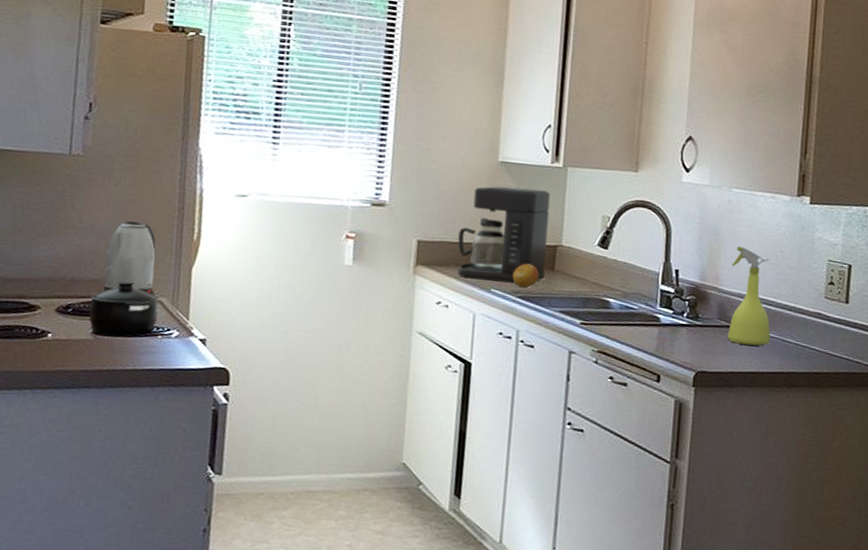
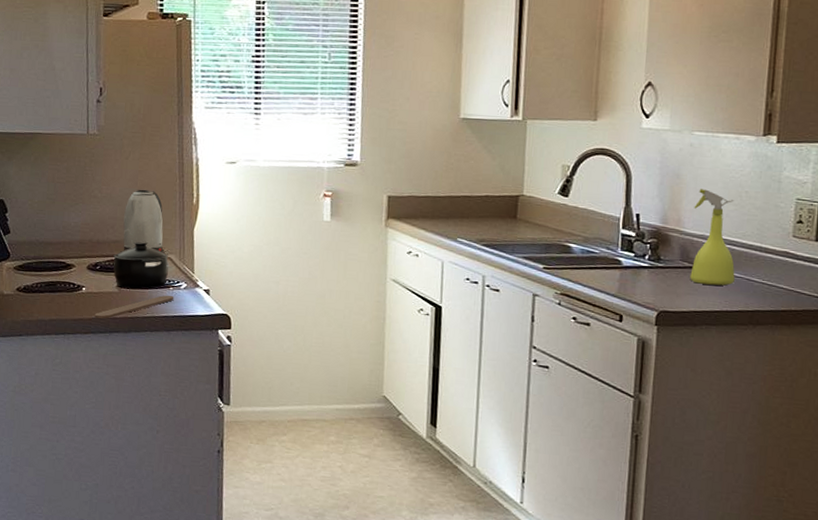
spatula: none [60,344,163,372] -> present [94,295,174,319]
coffee maker: present [458,186,551,282] -> none [425,141,511,231]
fruit: present [512,263,539,288] -> none [477,213,502,237]

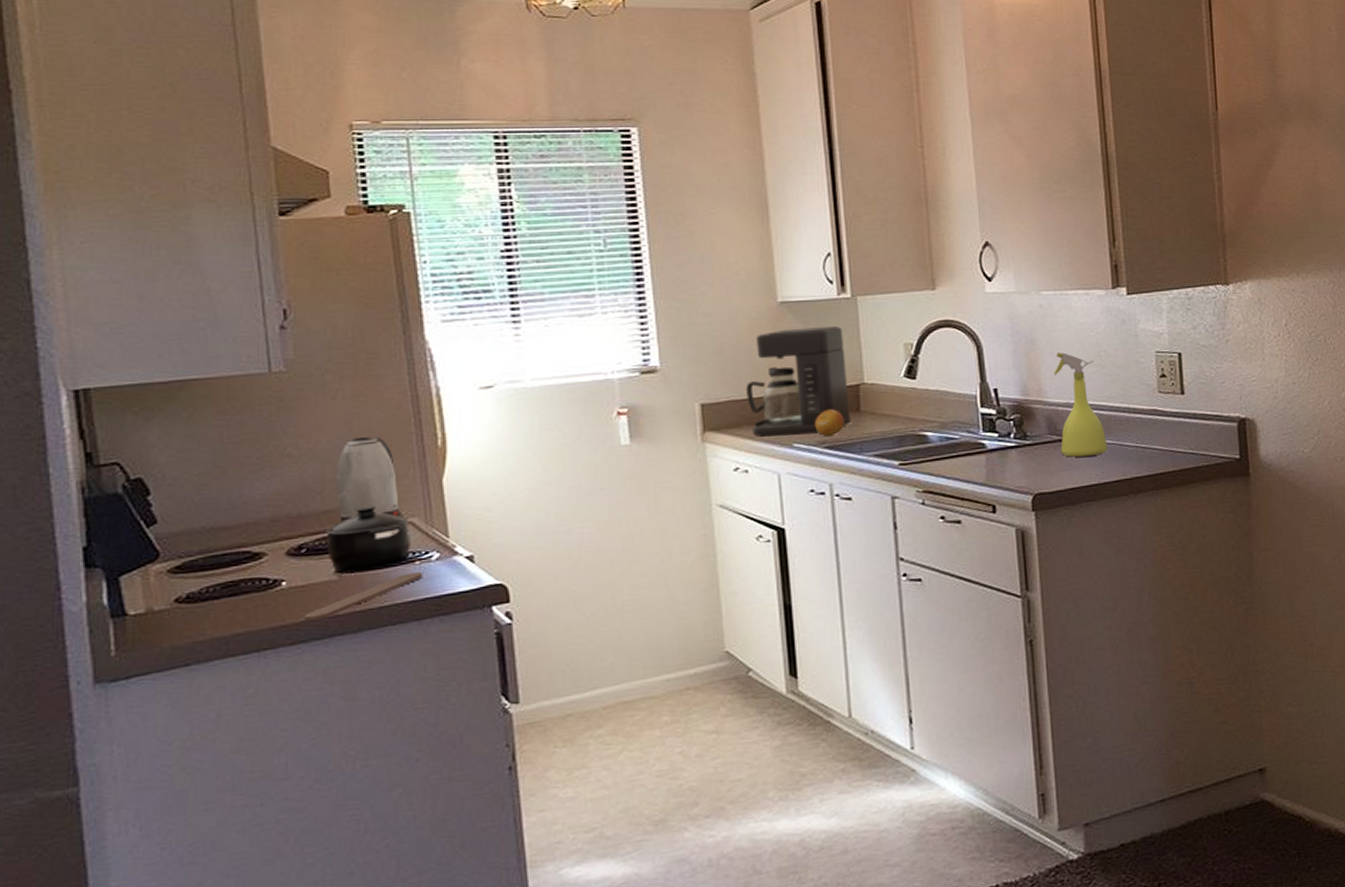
coffee maker: none [425,141,511,231] -> present [746,326,850,437]
fruit: none [477,213,502,237] -> present [814,409,844,437]

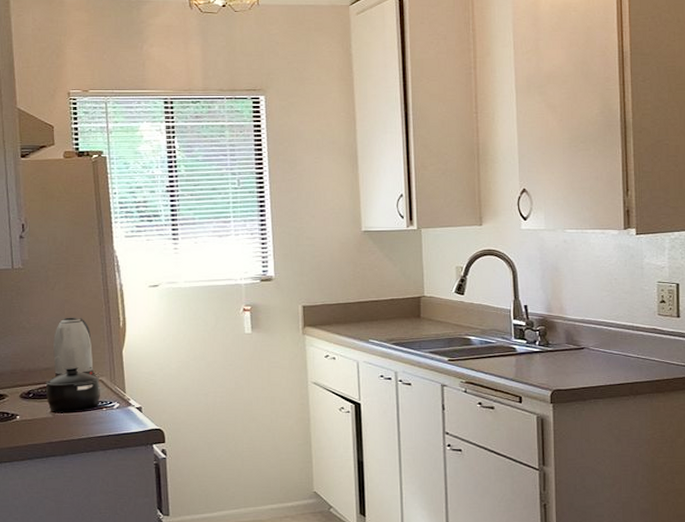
spatula: present [304,571,423,622] -> none [30,415,108,445]
coffee maker: present [746,326,850,437] -> none [336,251,412,333]
fruit: present [814,409,844,437] -> none [386,315,408,336]
spray bottle: present [1053,352,1108,457] -> none [573,279,614,363]

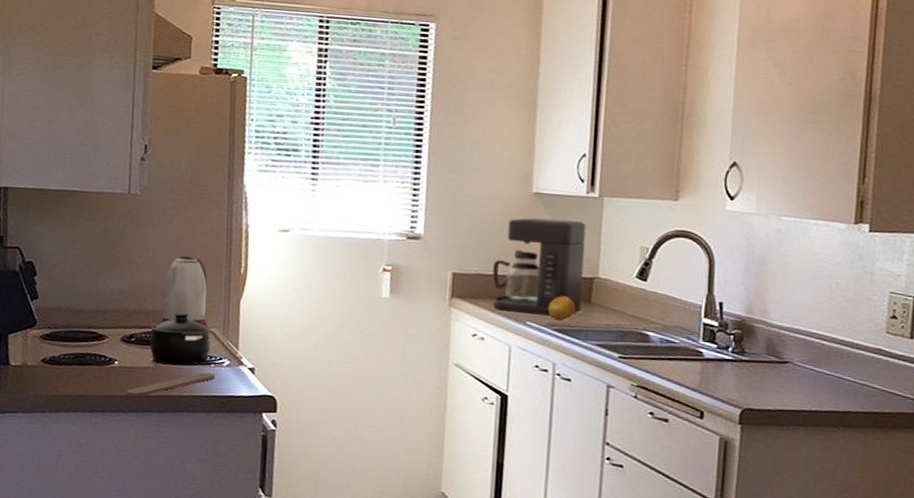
spatula: none [30,415,108,445] -> present [126,372,216,397]
coffee maker: none [336,251,412,333] -> present [492,218,586,315]
fruit: none [386,315,408,336] -> present [548,296,575,321]

